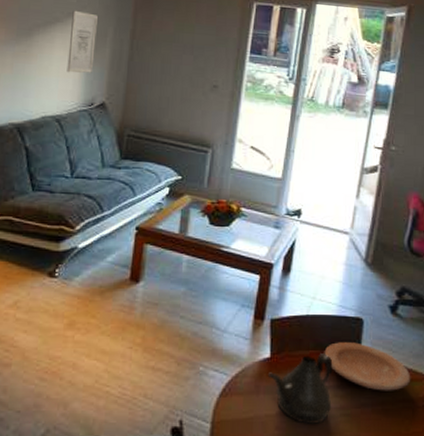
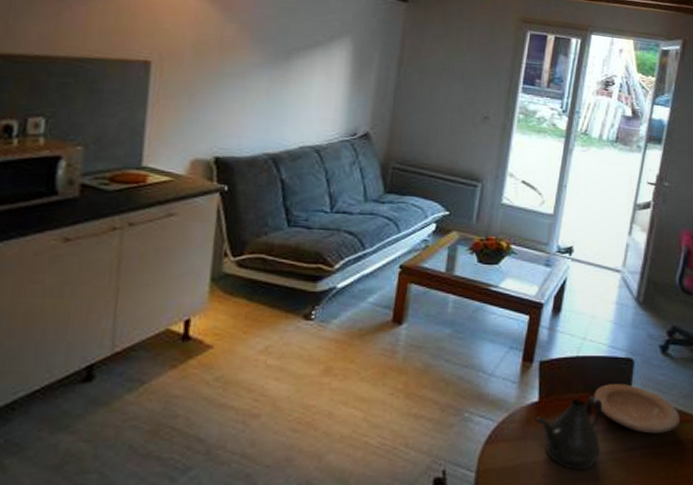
wall art: present [67,10,98,73] -> none [328,33,363,101]

